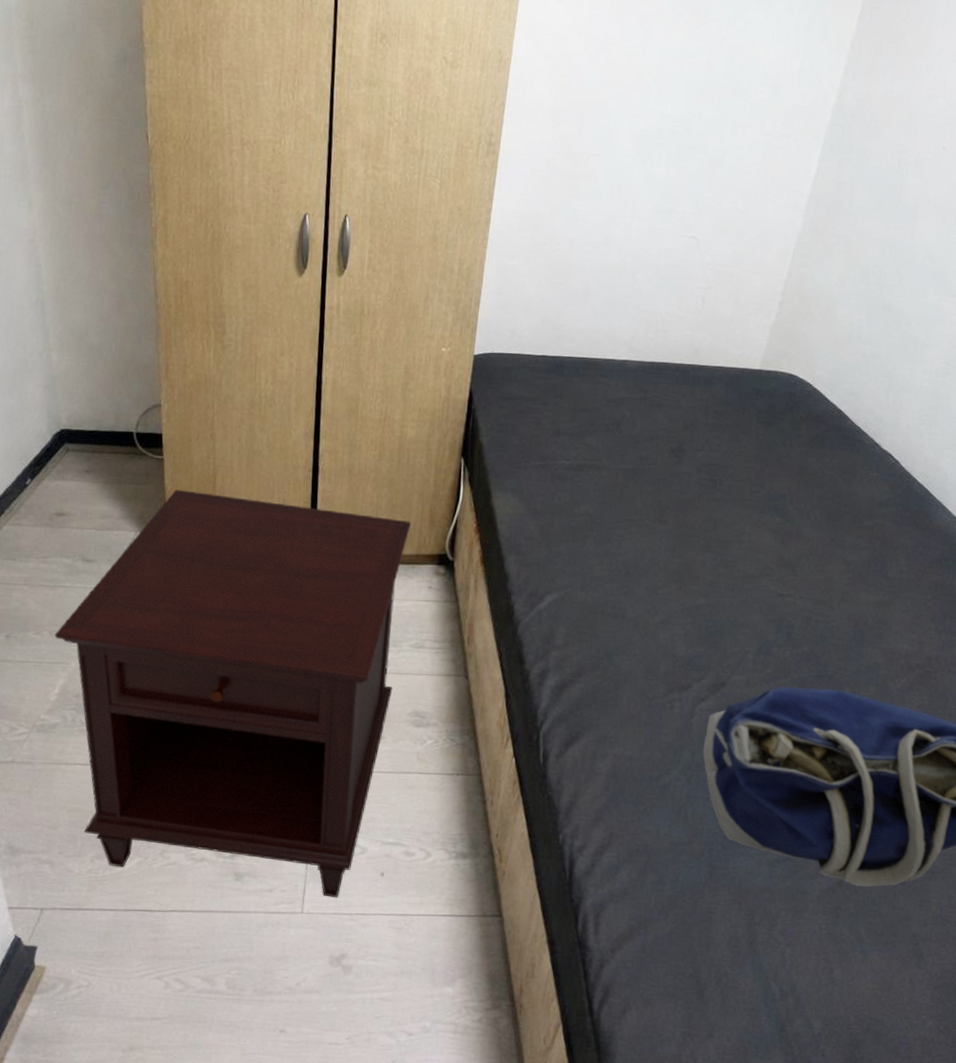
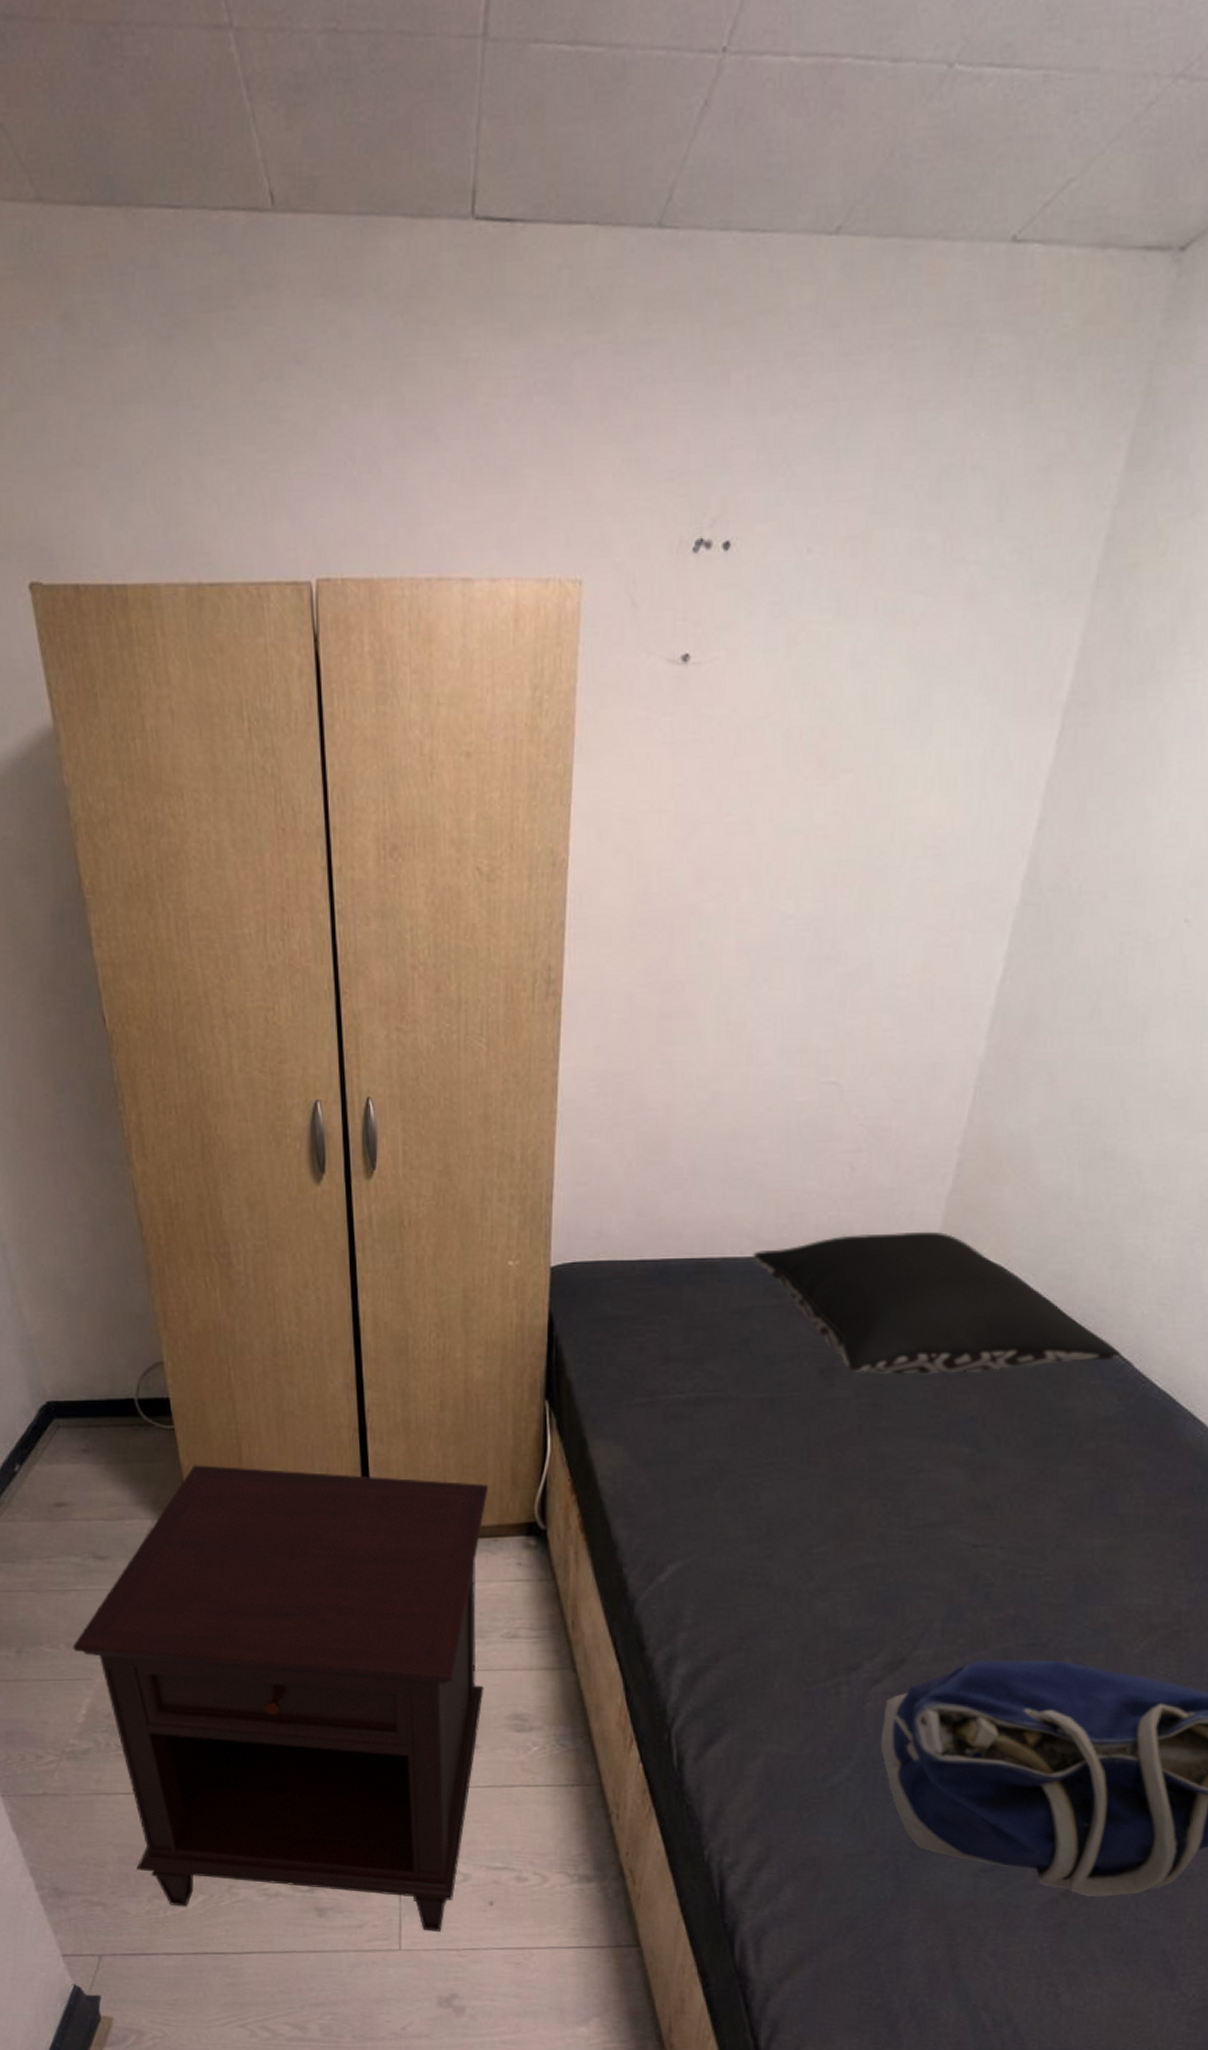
pillow: none [627,349,892,460] -> present [753,1231,1120,1375]

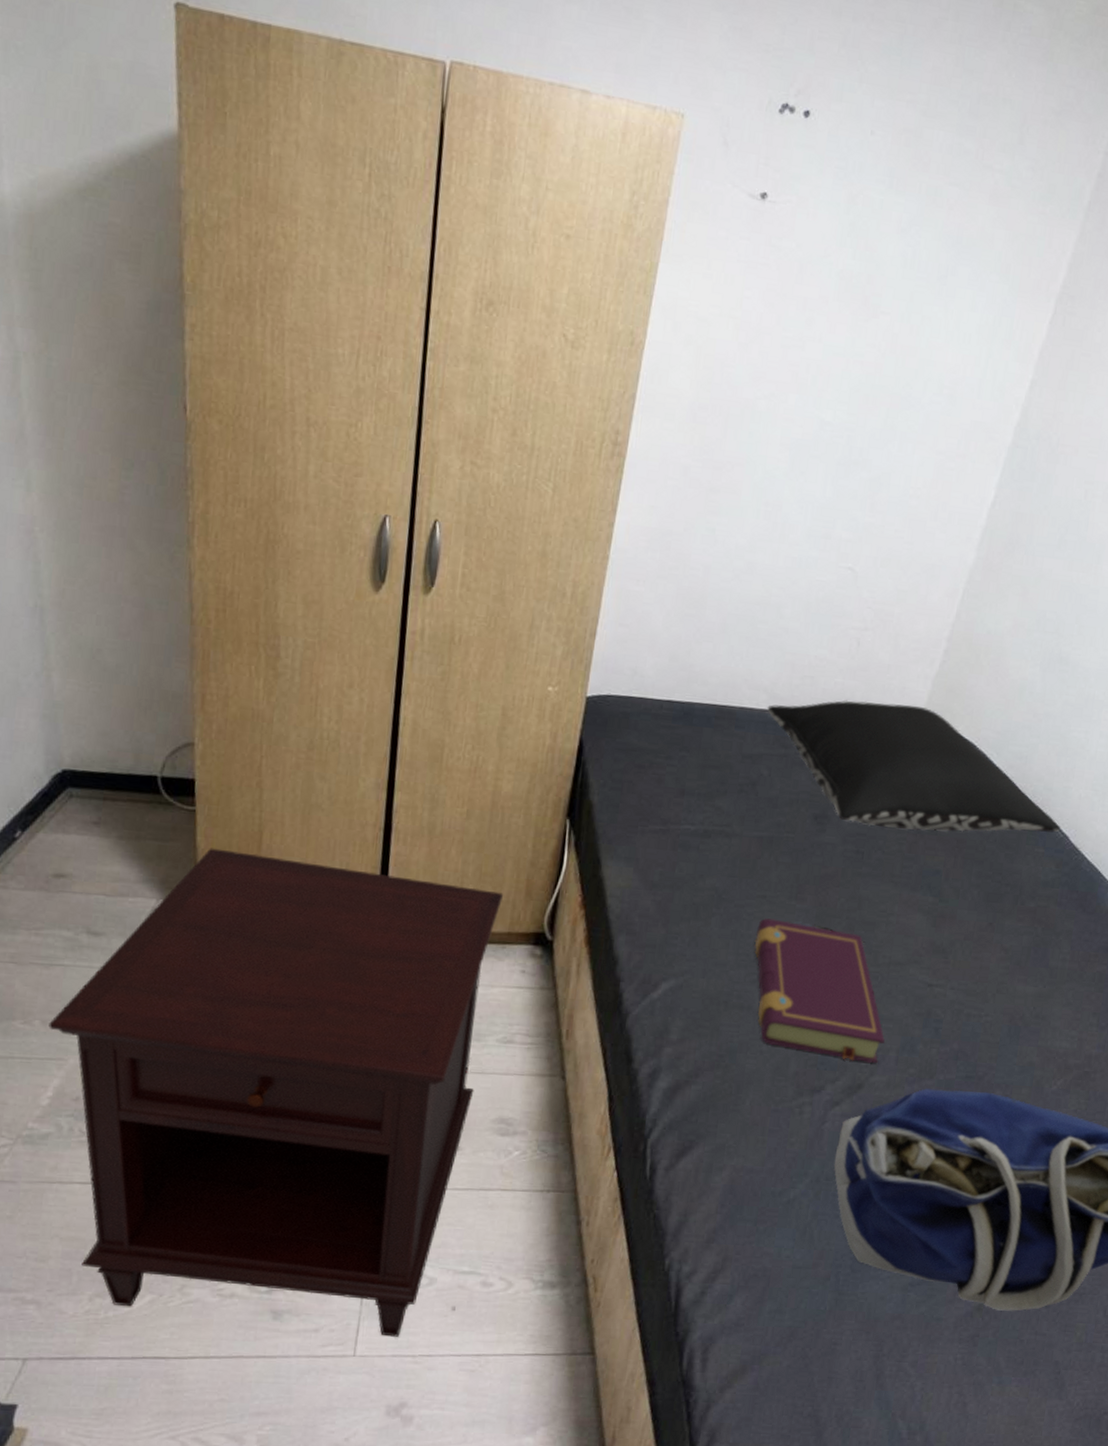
book: none [766,1487,928,1635] -> present [754,918,886,1063]

